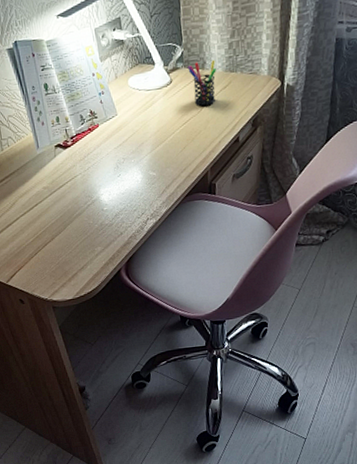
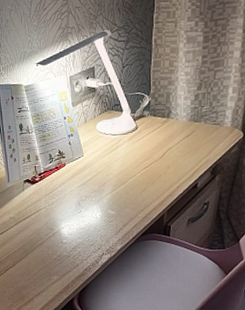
pen holder: present [187,60,216,107] -> none [153,109,181,153]

